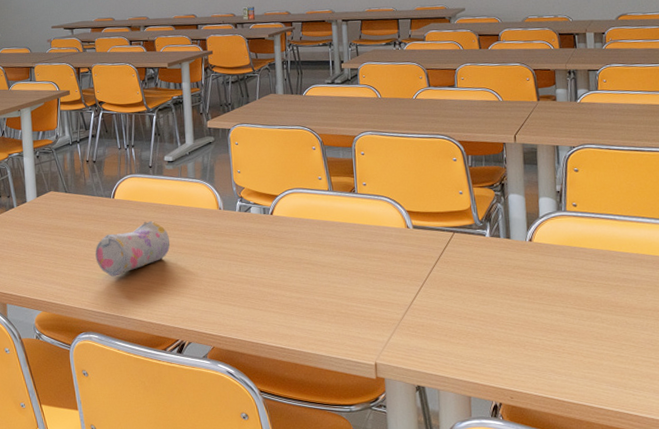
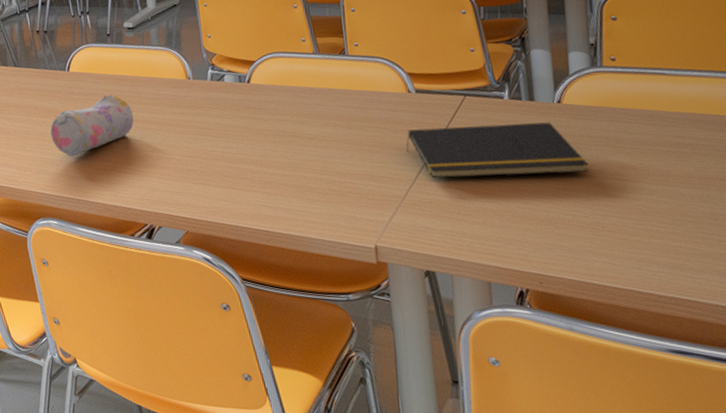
notepad: none [404,257,553,305] -> present [406,122,589,179]

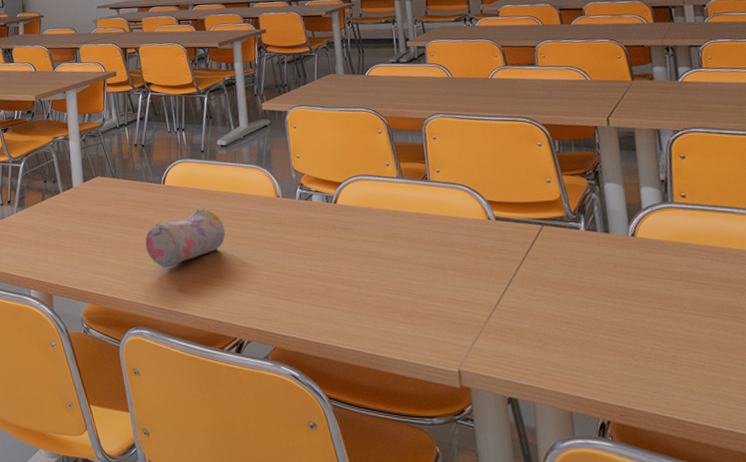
notepad: present [406,122,589,179] -> none [487,254,664,306]

